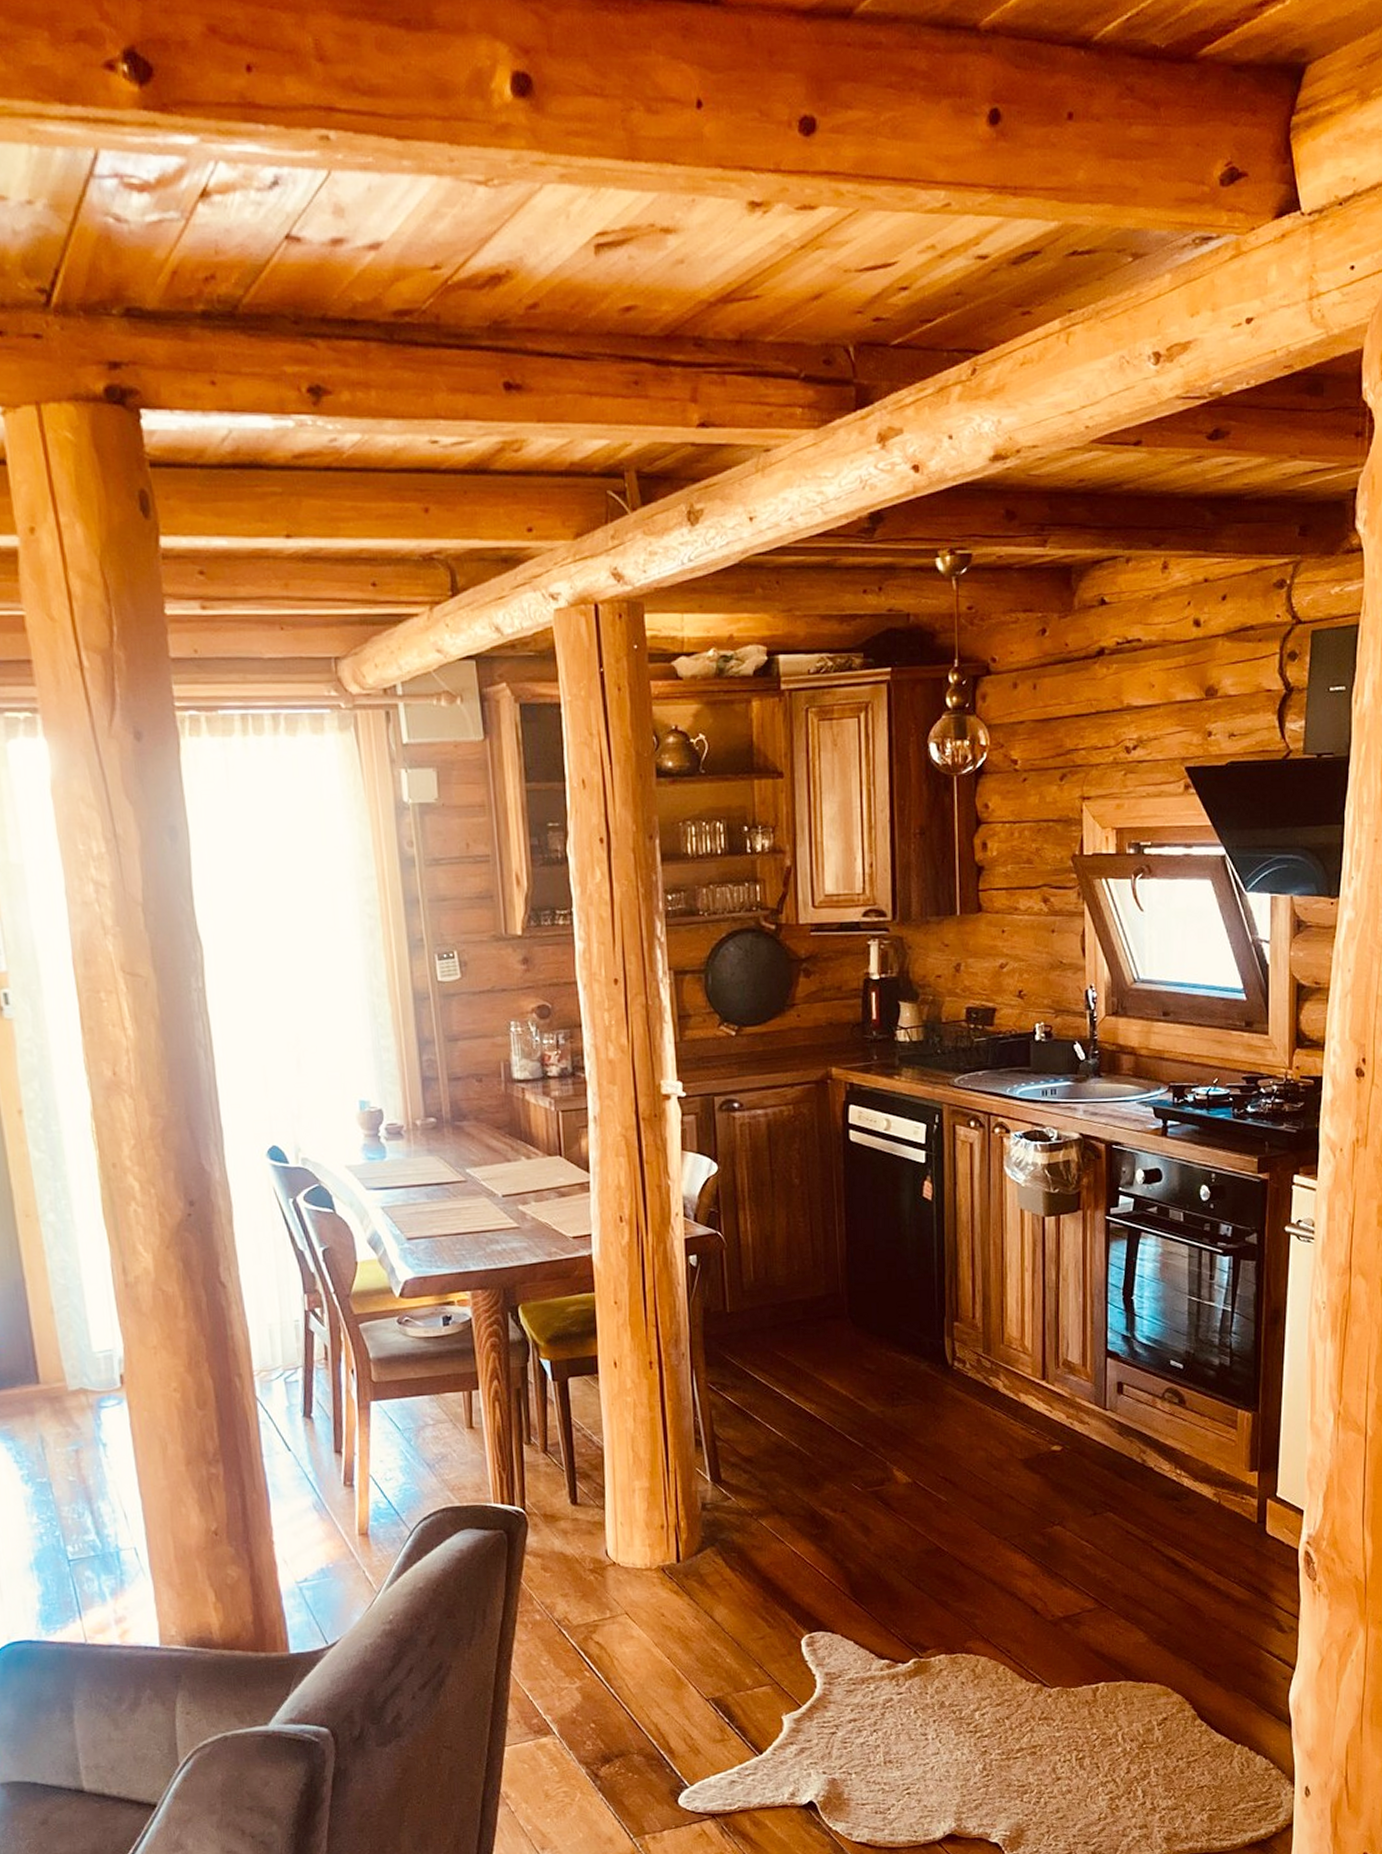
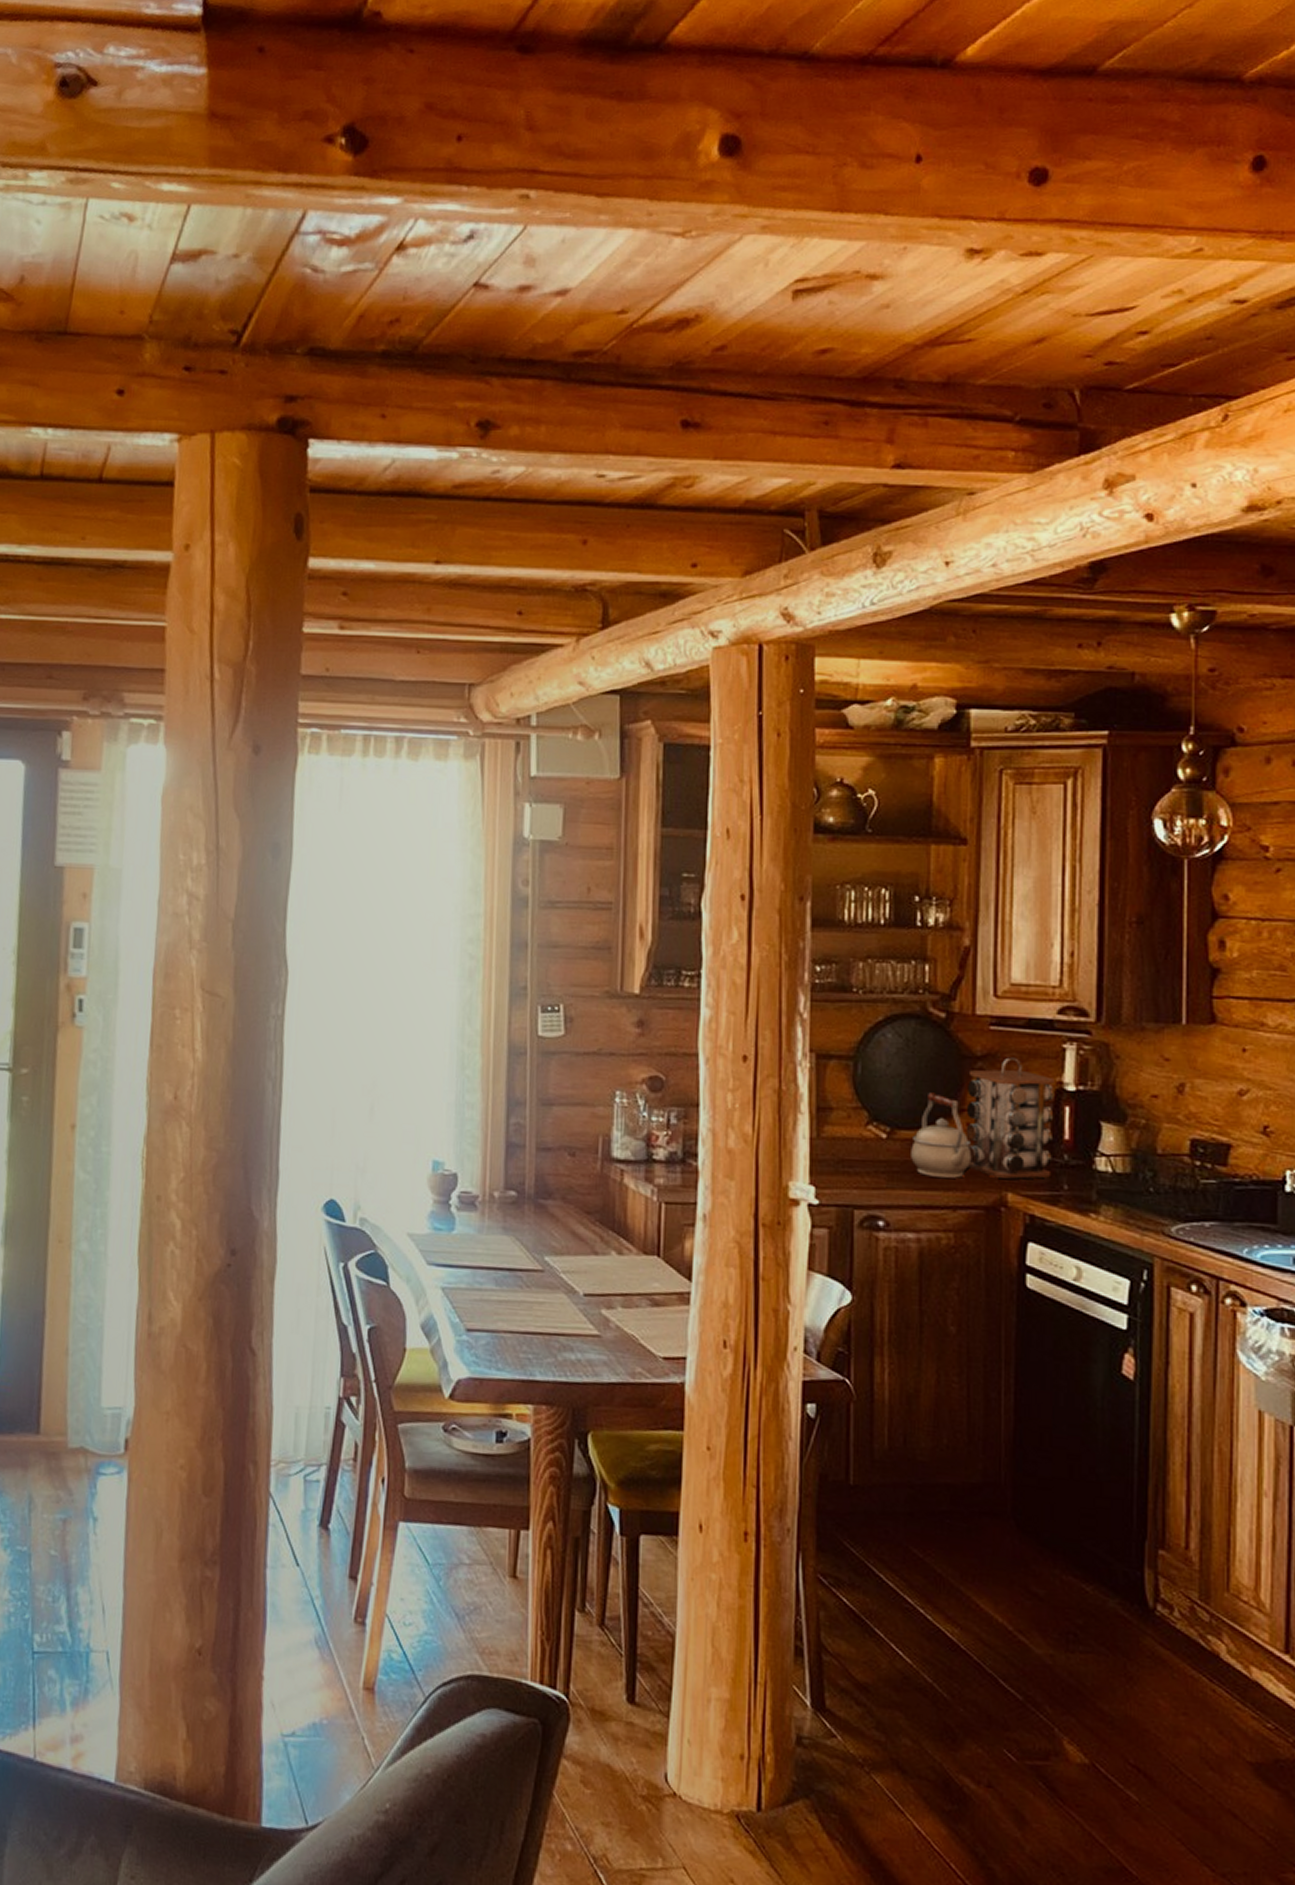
kettle: none [755,993,803,1063] -> present [911,1092,972,1179]
spice rack: none [796,956,864,1057] -> present [965,1057,1055,1180]

